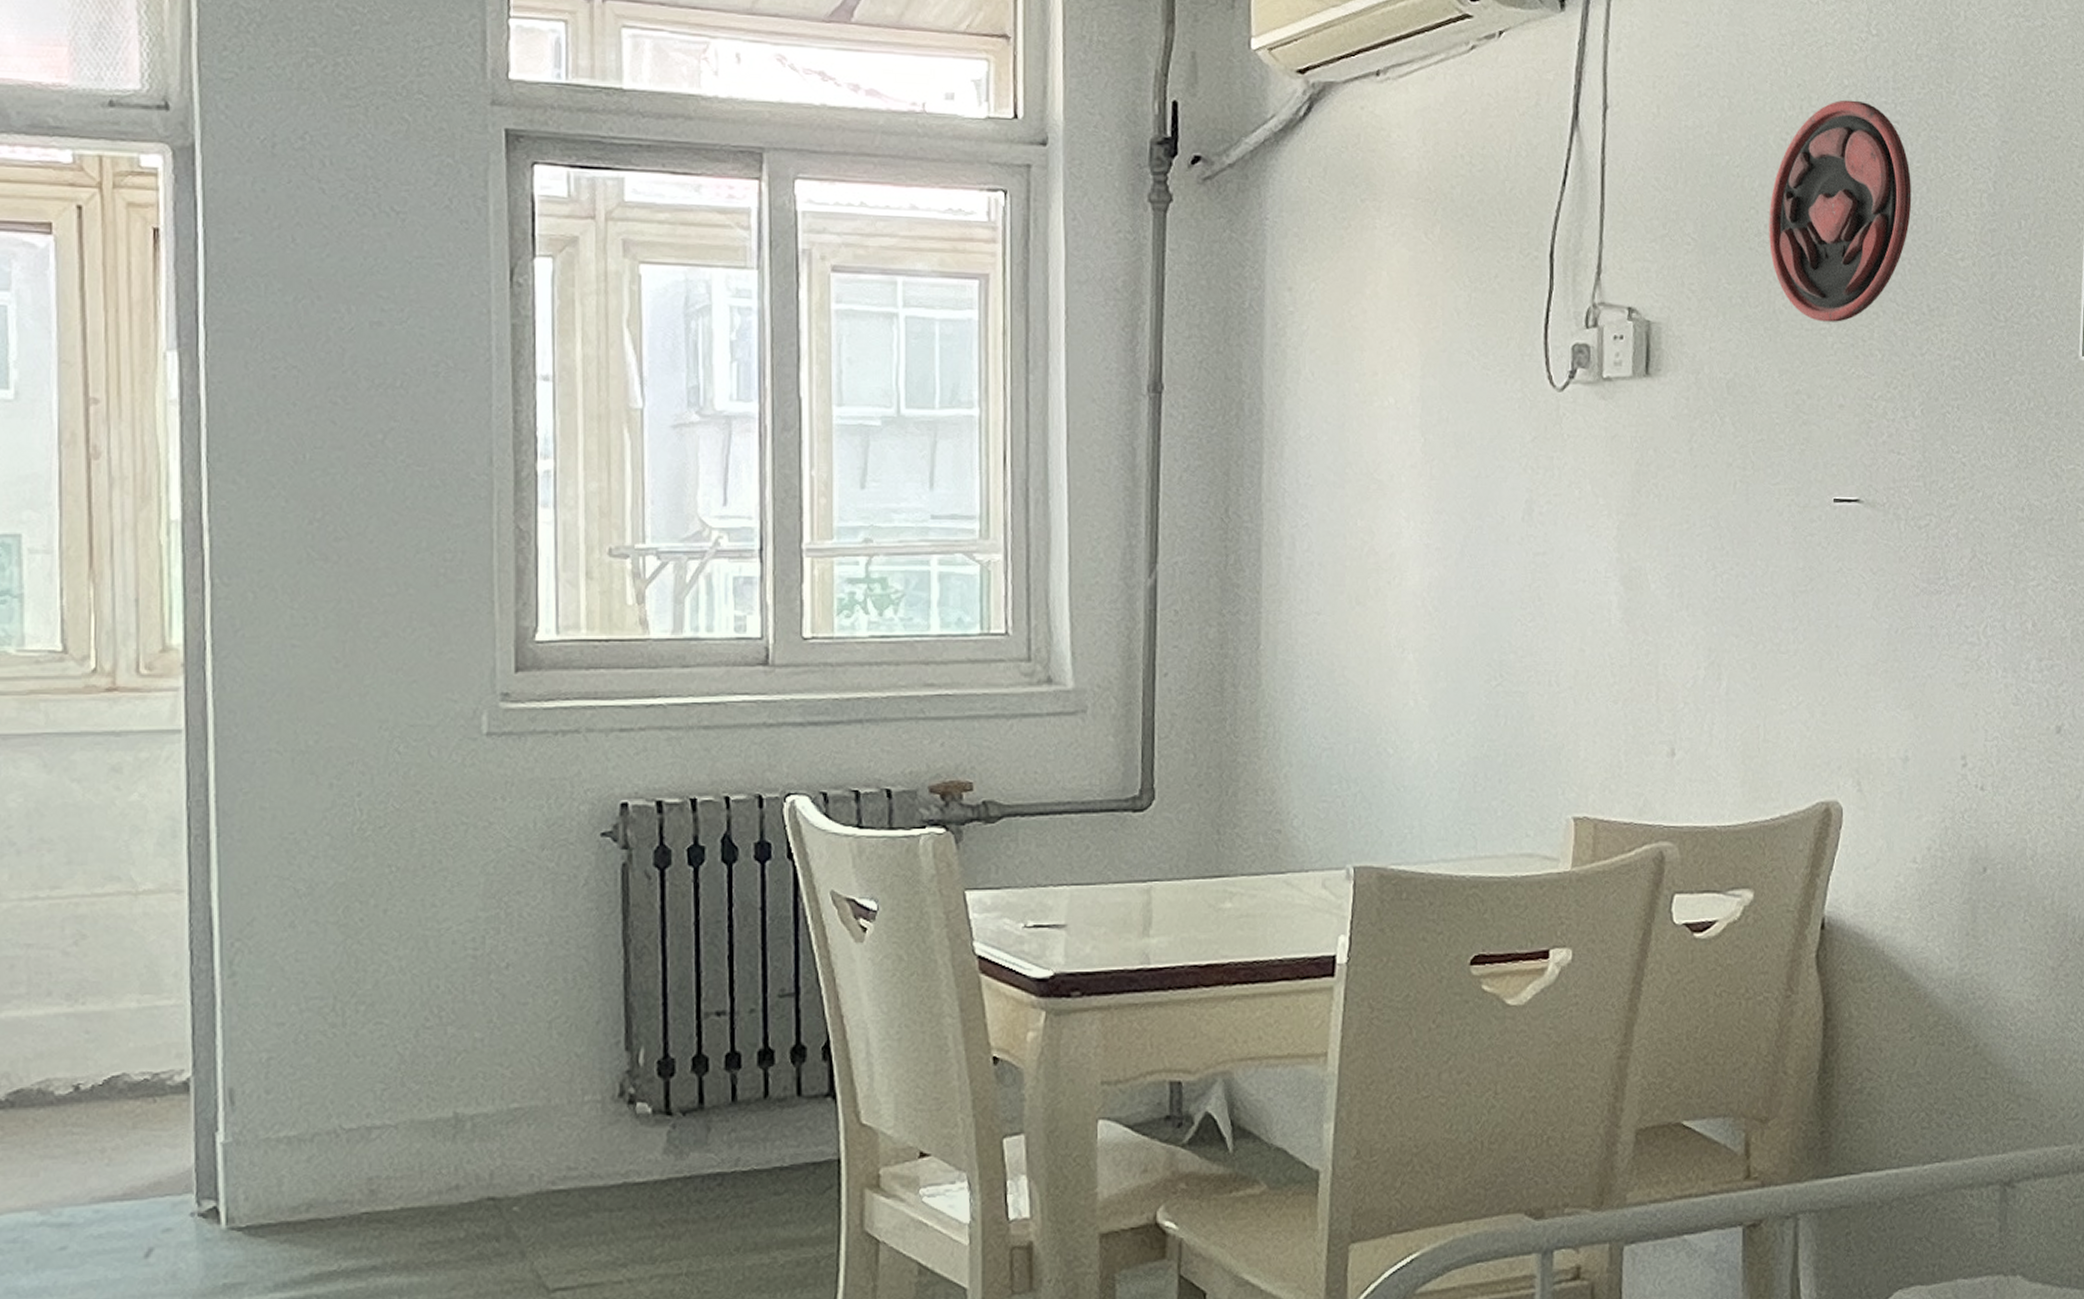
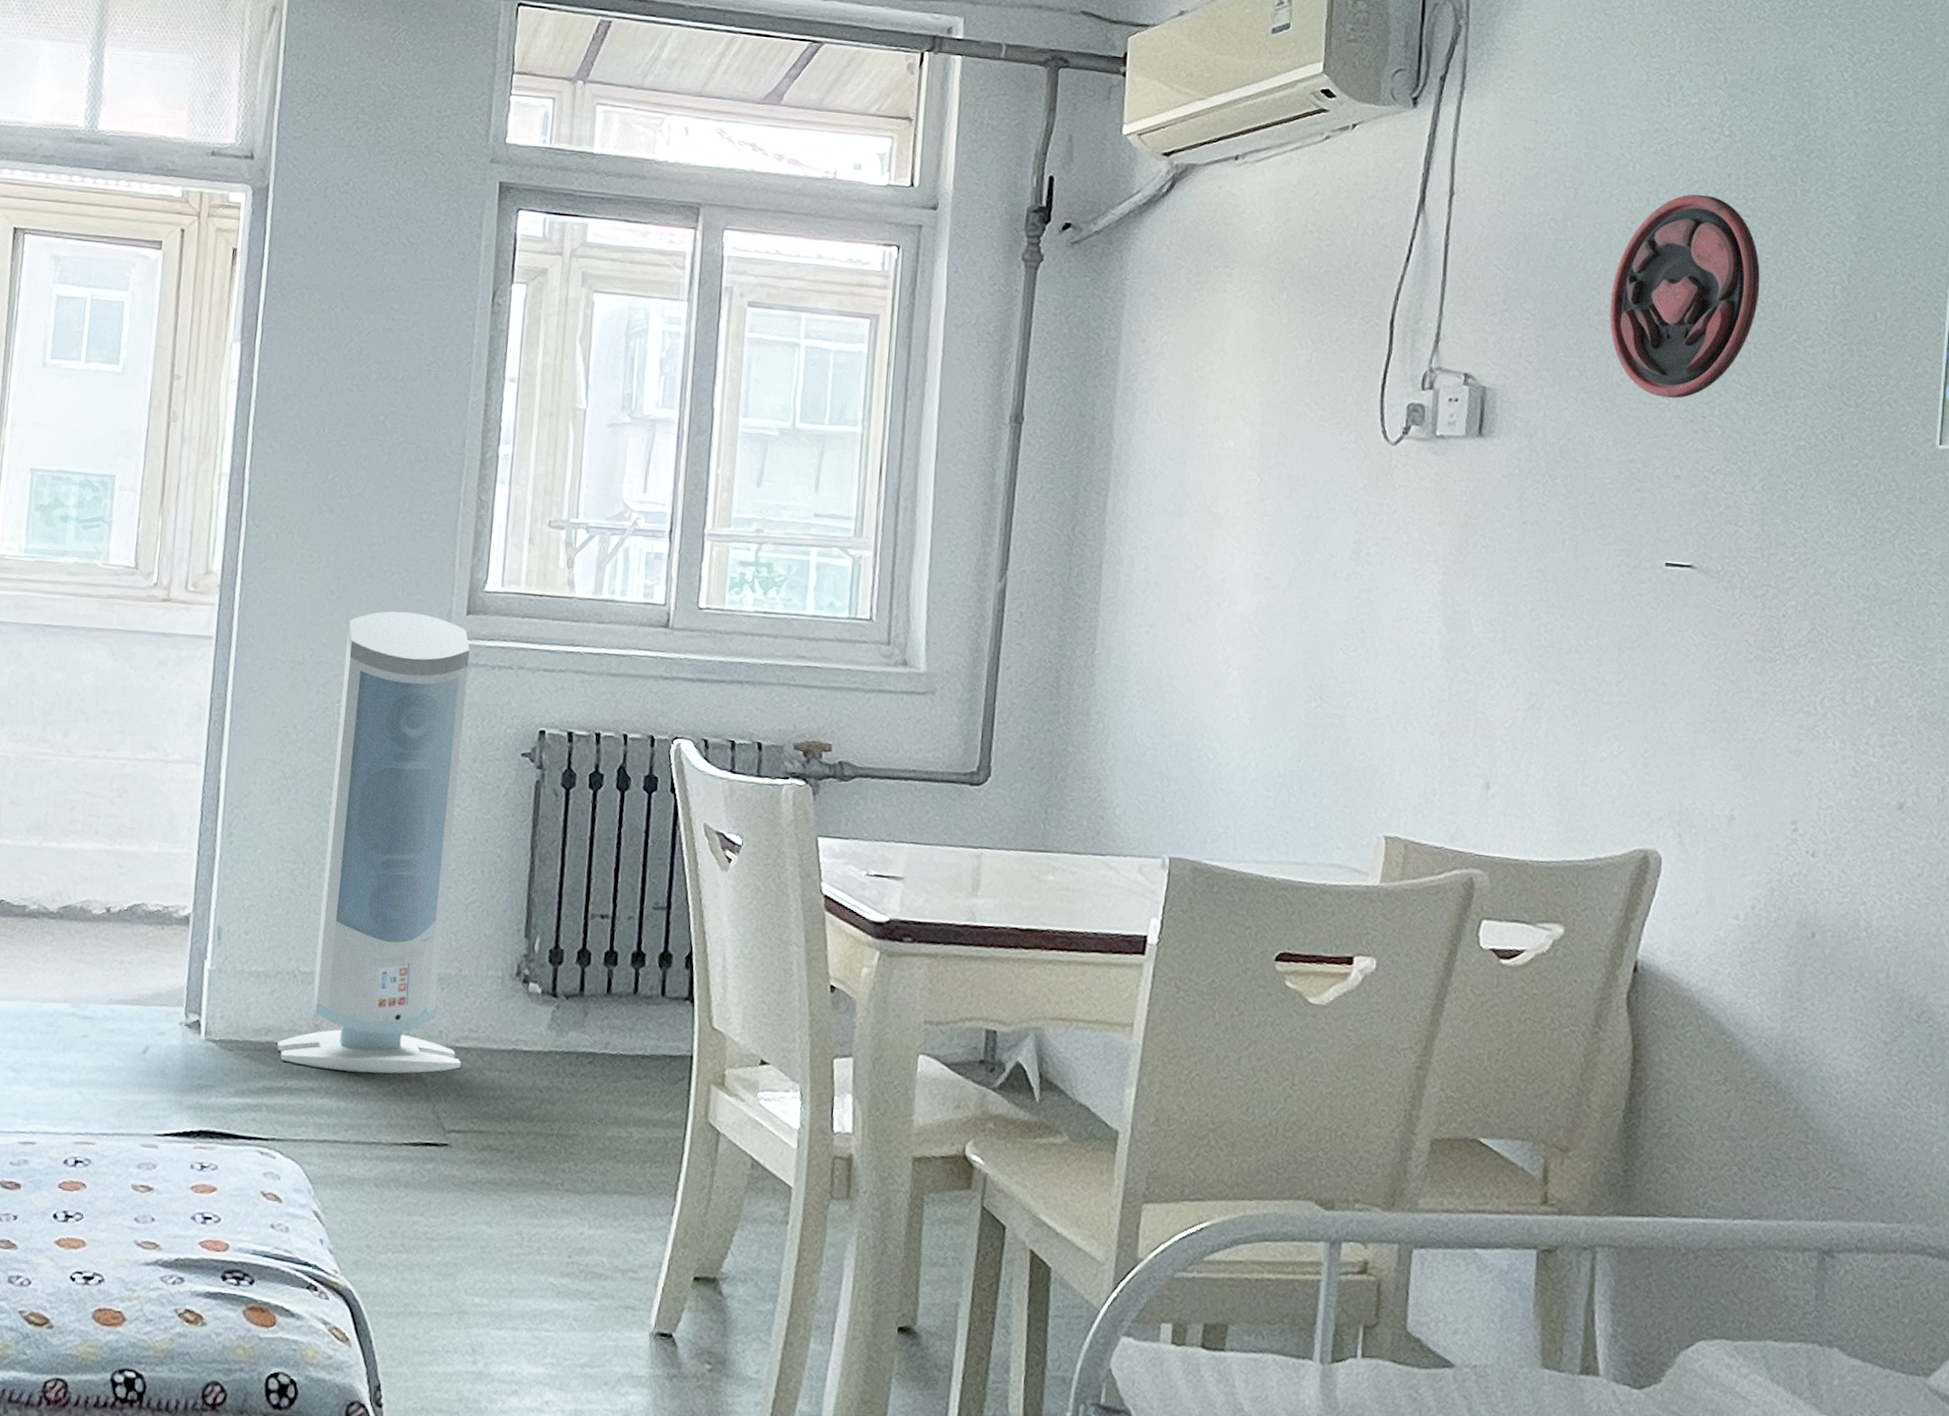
air purifier: none [324,675,561,1241] -> present [277,611,470,1074]

